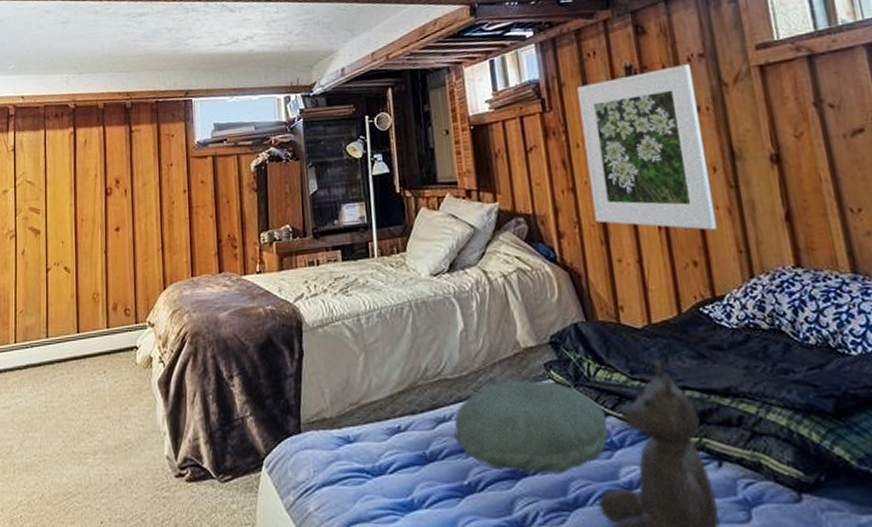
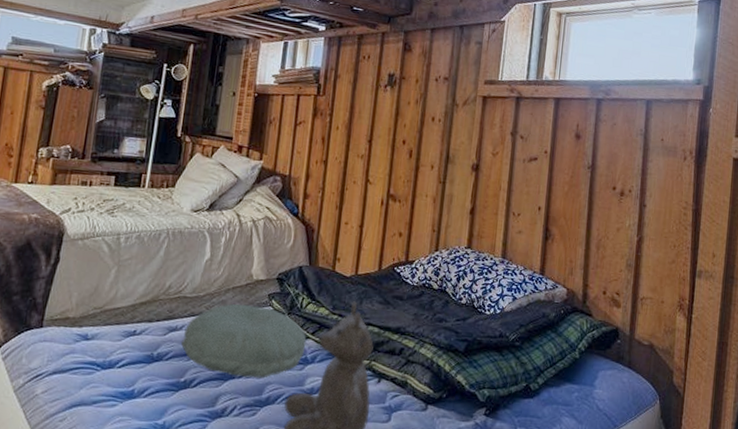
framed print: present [577,64,717,230] -> none [336,80,436,212]

